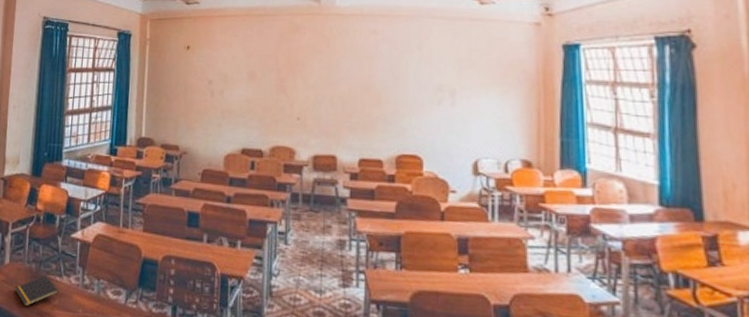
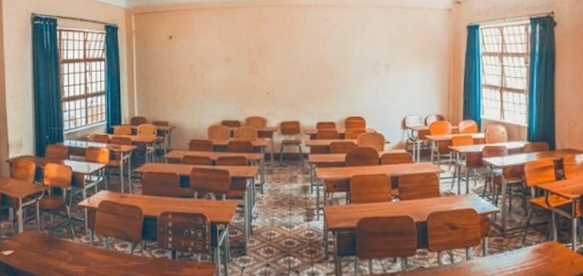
notepad: present [15,276,59,307] -> none [31,239,72,266]

